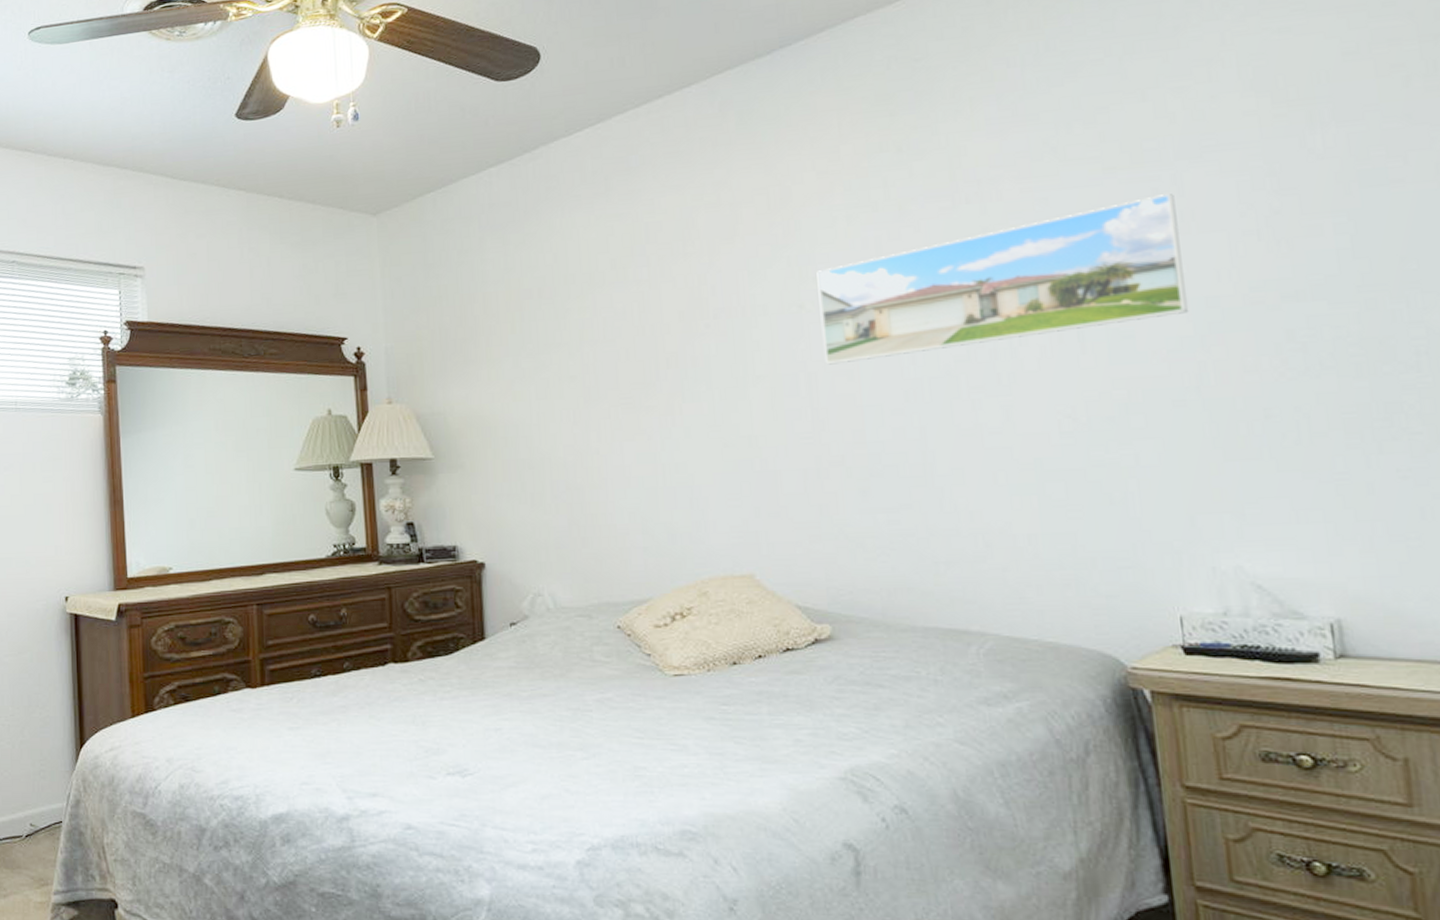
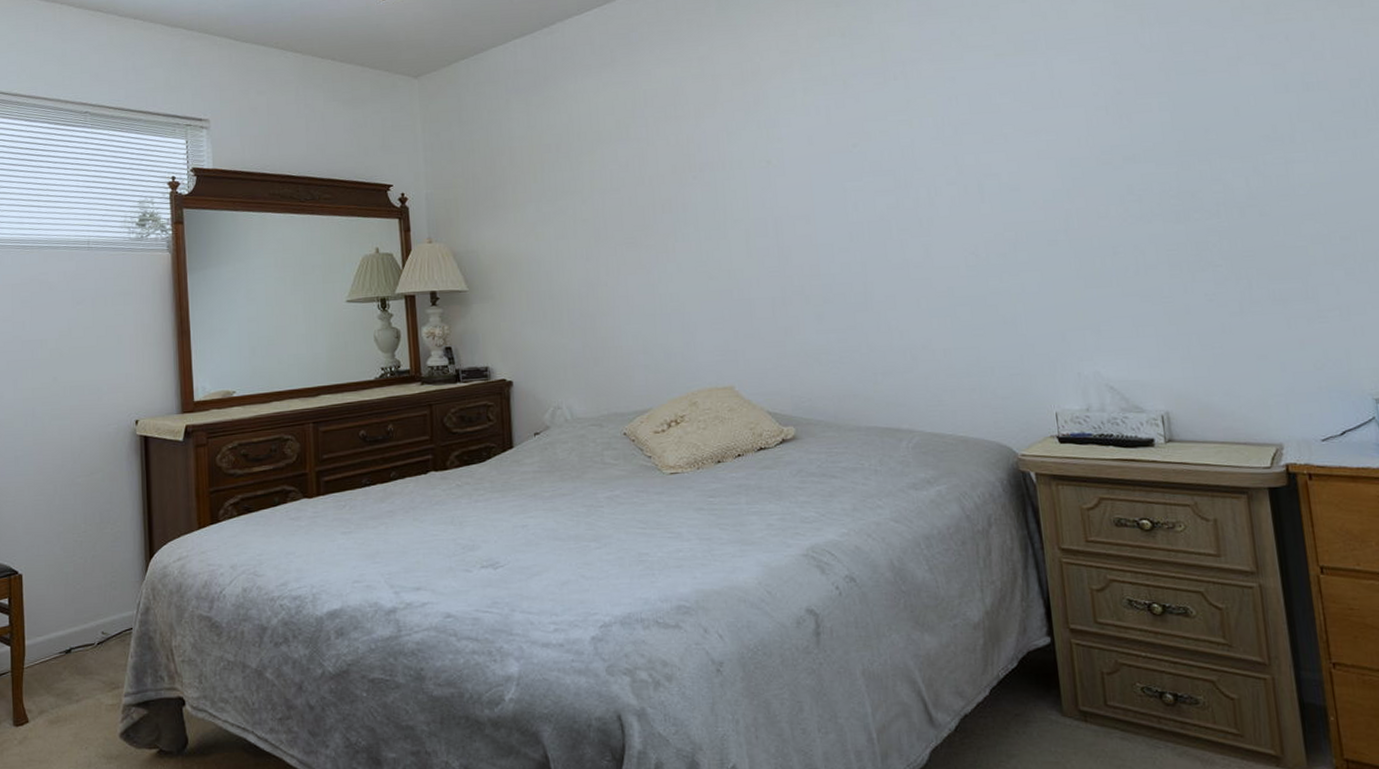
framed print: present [817,194,1189,365] -> none [780,76,1059,211]

